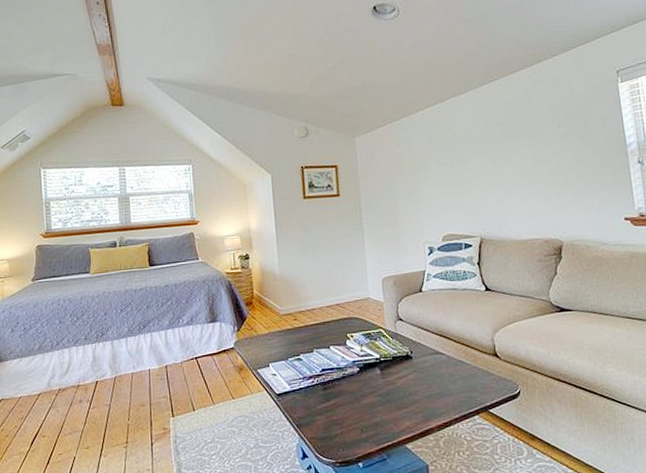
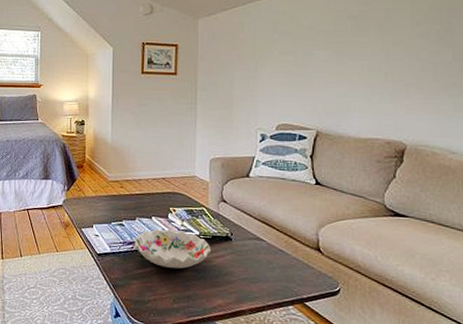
decorative bowl: none [314,356,394,397] -> present [134,229,212,269]

